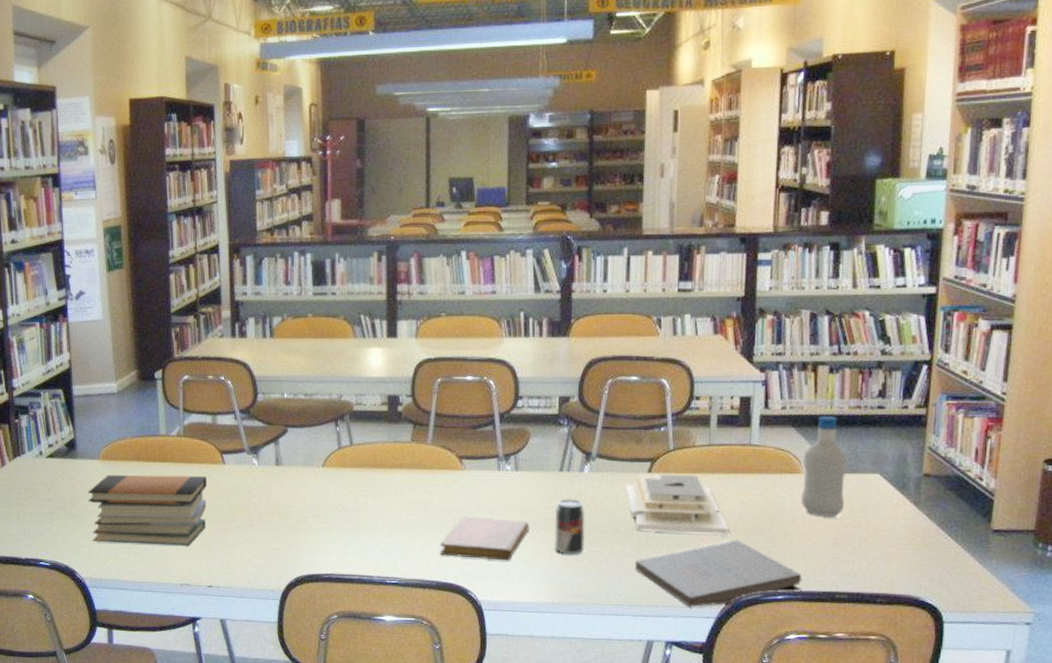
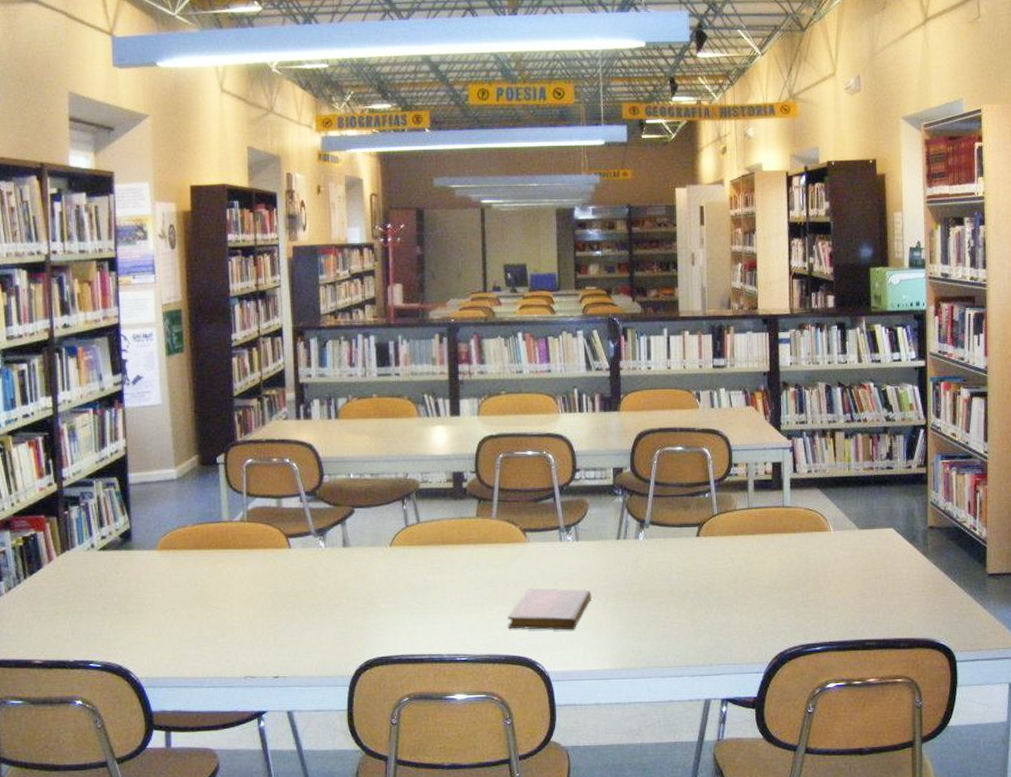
book stack: present [88,475,208,546] -> none [144,562,273,637]
beverage can: present [554,499,585,555] -> none [614,566,643,621]
architectural model: present [625,473,730,535] -> none [677,537,772,593]
pizza box: present [636,540,802,607] -> none [690,597,837,663]
bottle: present [800,416,848,517] -> none [829,478,867,570]

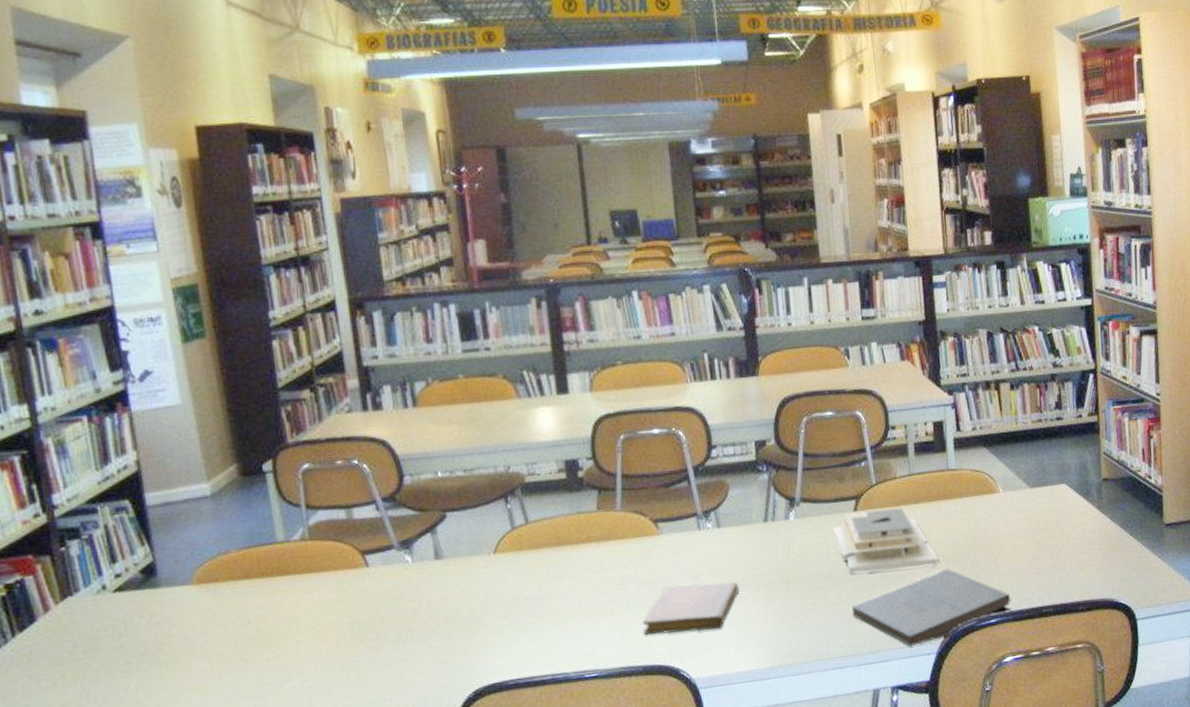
architectural model: none [677,537,772,593] -> present [833,507,940,574]
pizza box: none [690,597,837,663] -> present [852,569,1012,646]

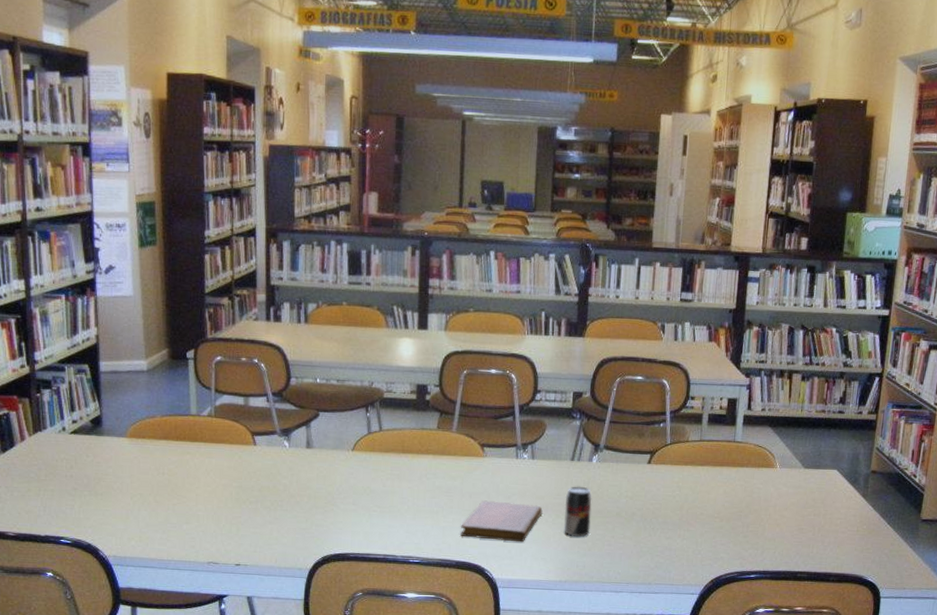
beverage can: none [763,550,799,612] -> present [564,486,592,537]
architectural model: present [833,507,940,574] -> none [627,464,715,521]
pizza box: present [852,569,1012,646] -> none [633,525,772,584]

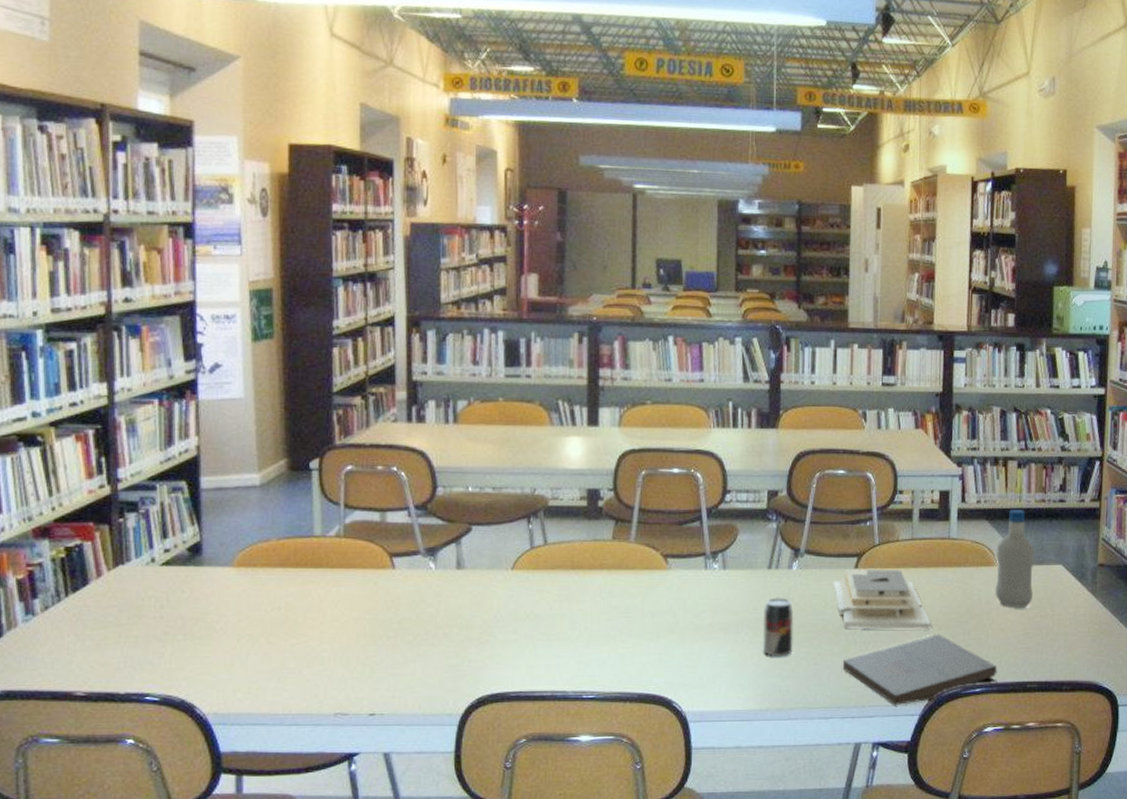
notebook: present [460,500,543,542] -> none [643,620,738,667]
architectural model: none [627,464,715,521] -> present [833,569,932,630]
pizza box: none [633,525,772,584] -> present [843,634,998,705]
bottle: none [773,418,813,506] -> present [995,510,1035,608]

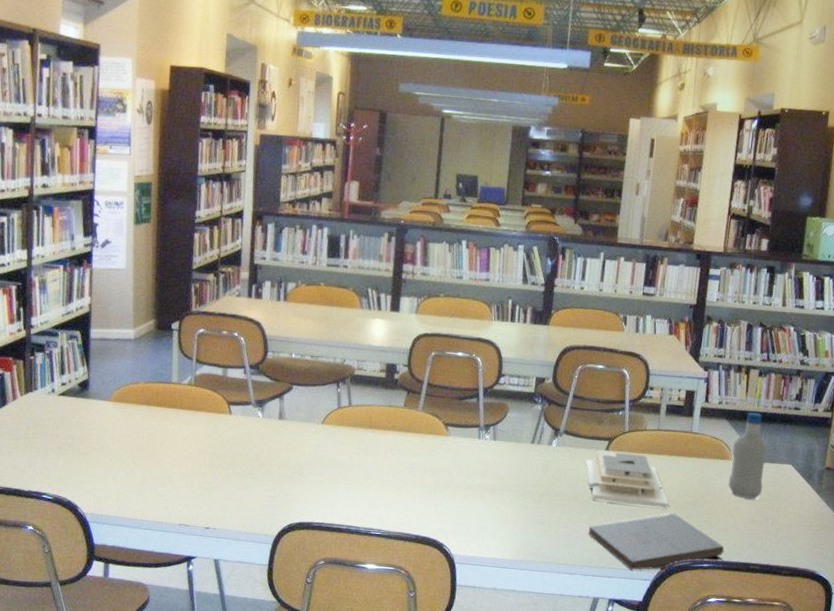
beverage can: present [762,598,794,657] -> none [522,468,551,518]

